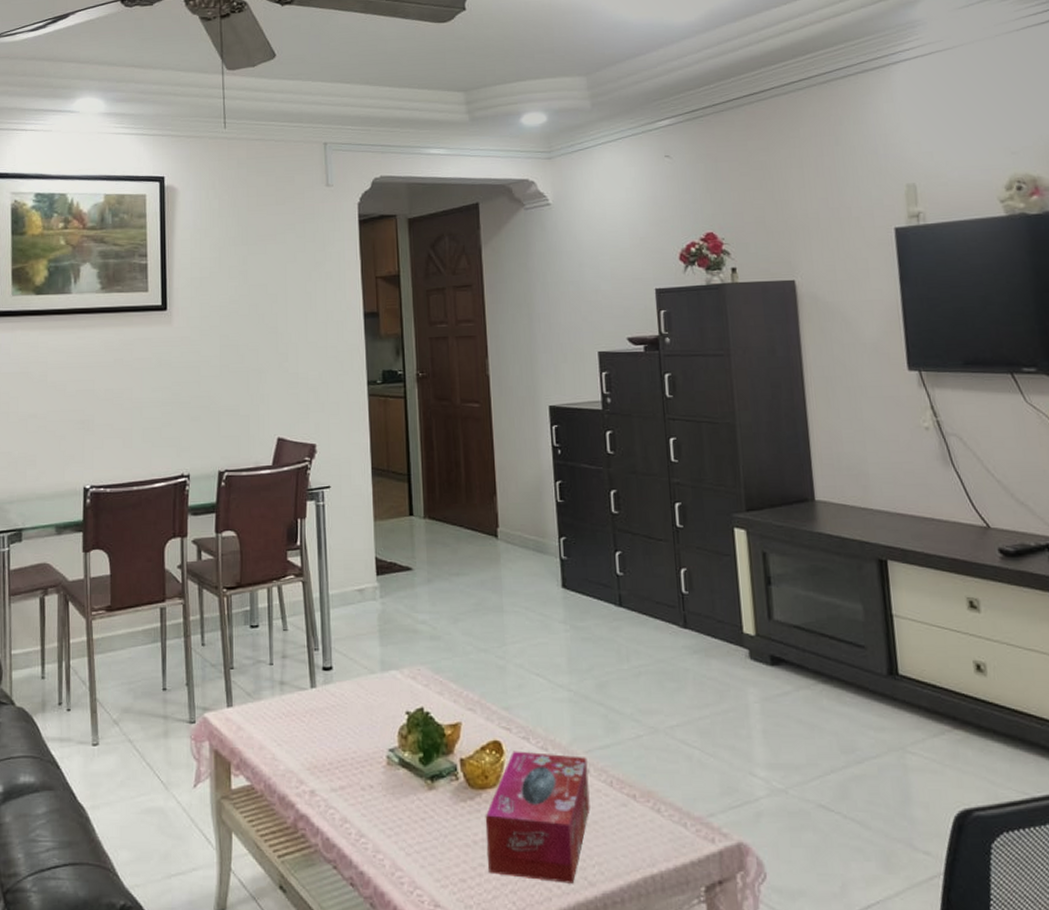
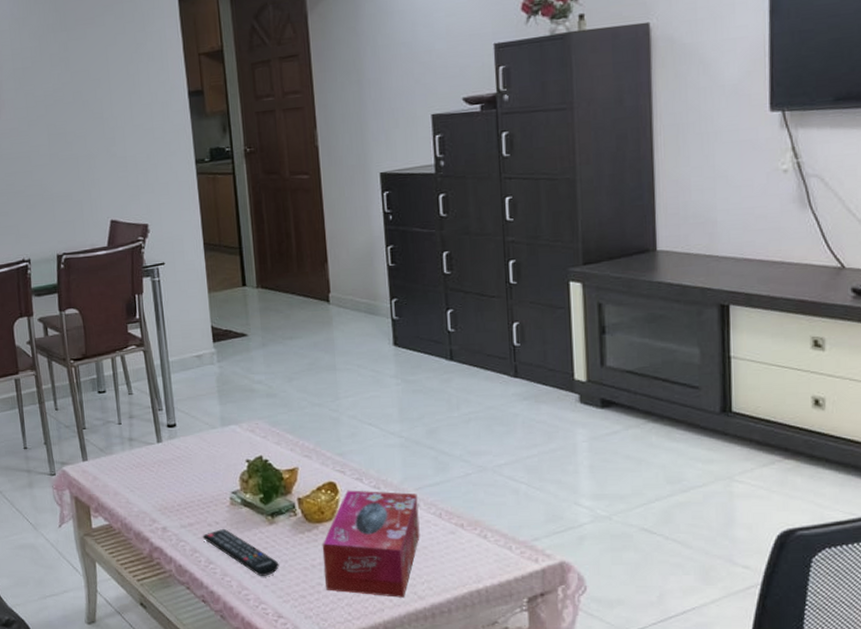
remote control: none [354,793,438,854] -> present [202,528,279,576]

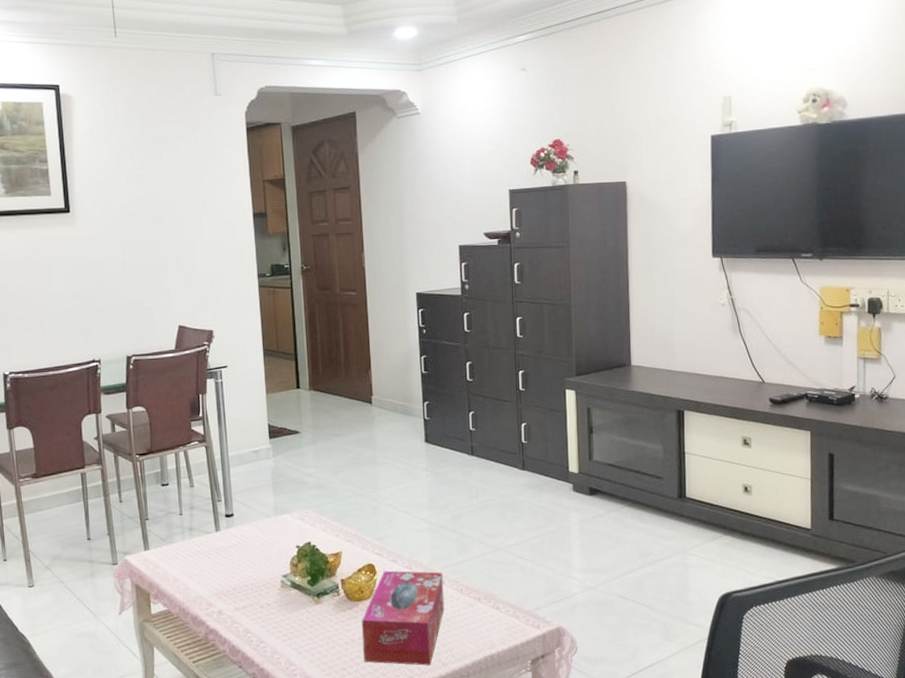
remote control: present [202,528,279,576] -> none [254,609,323,652]

